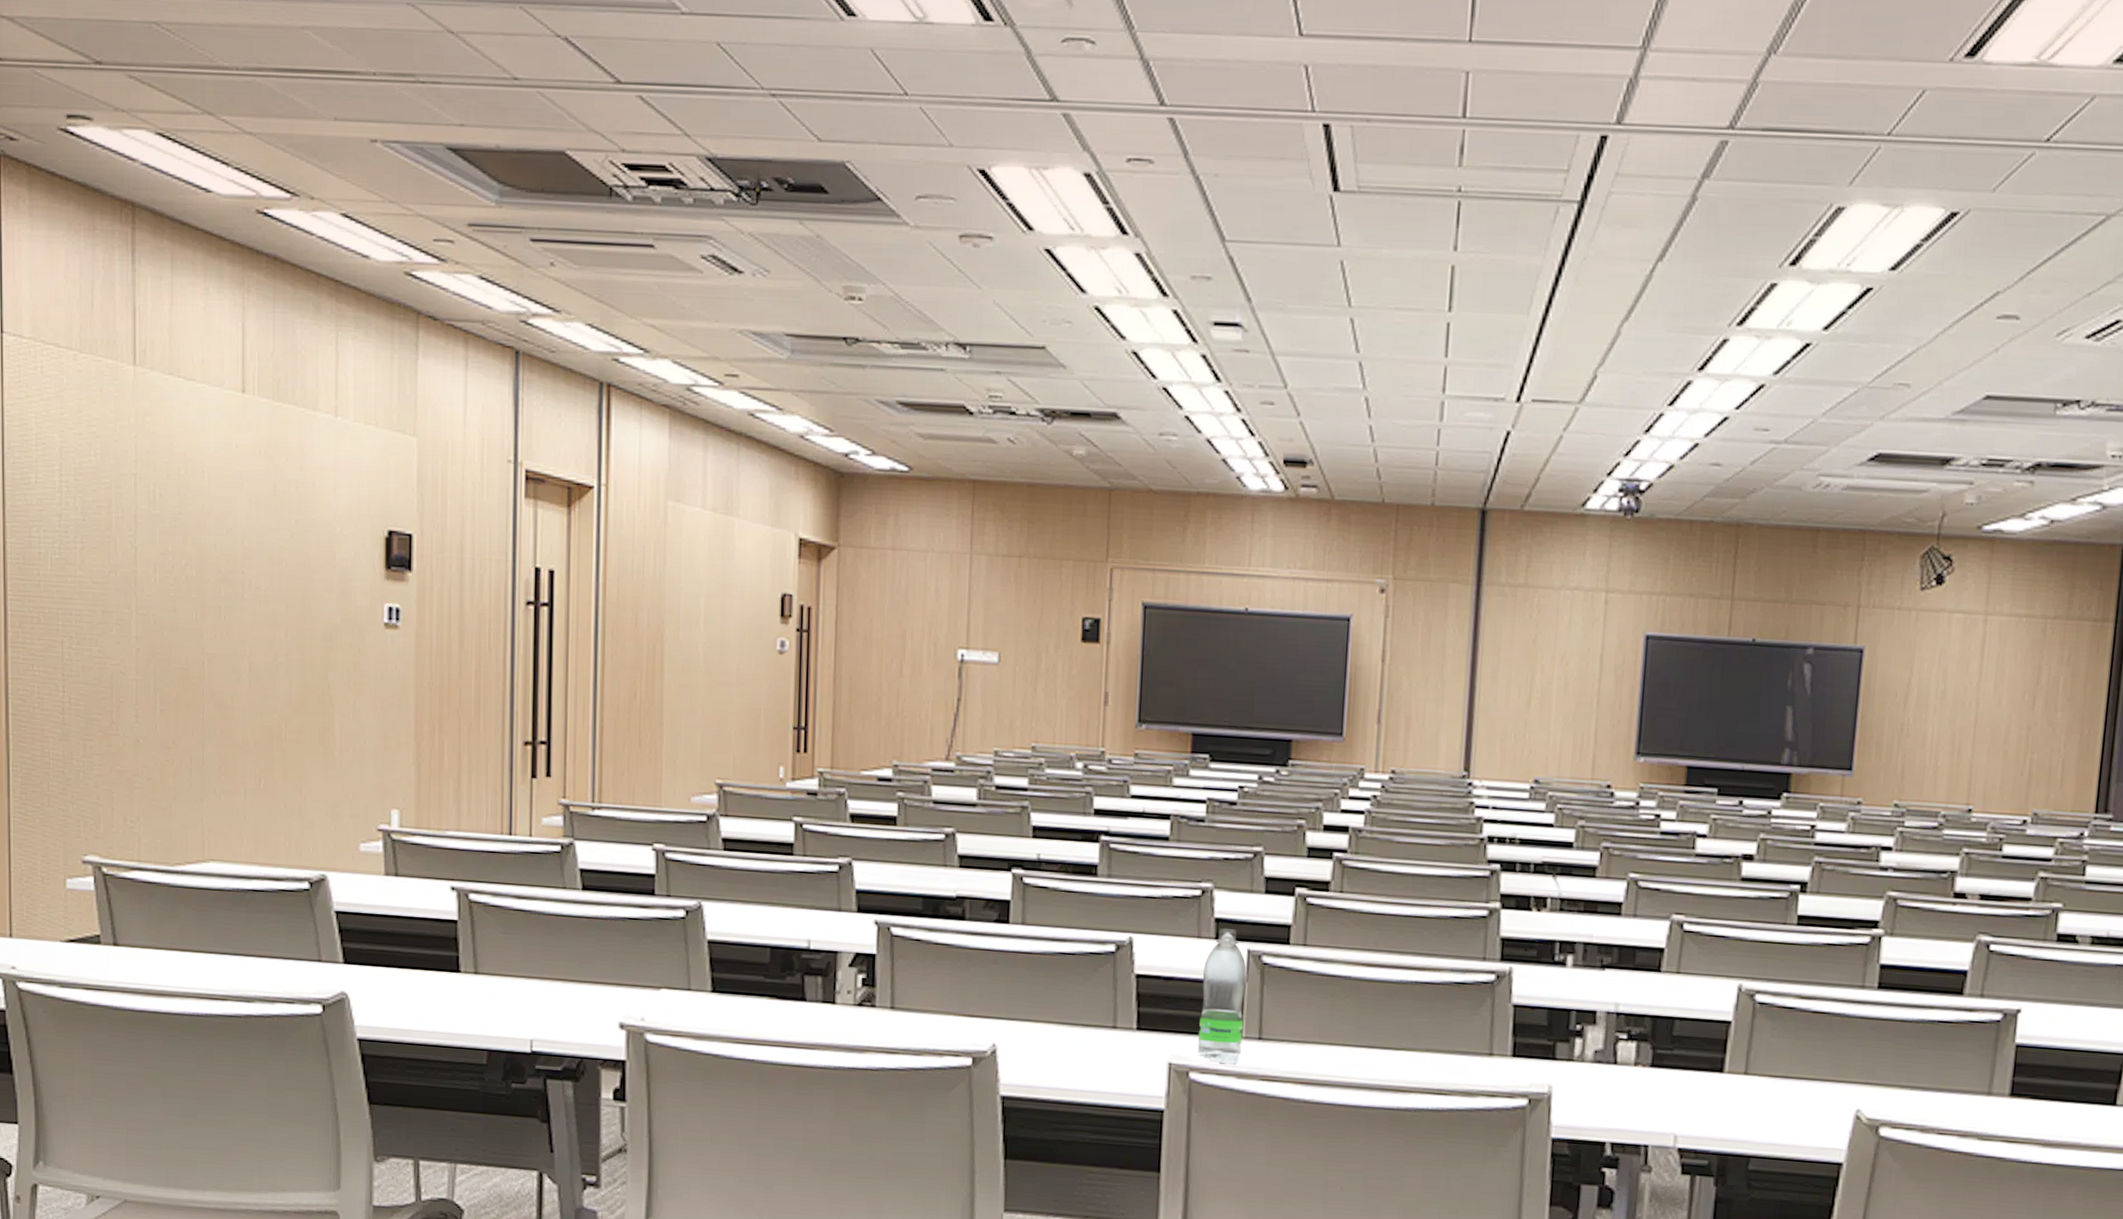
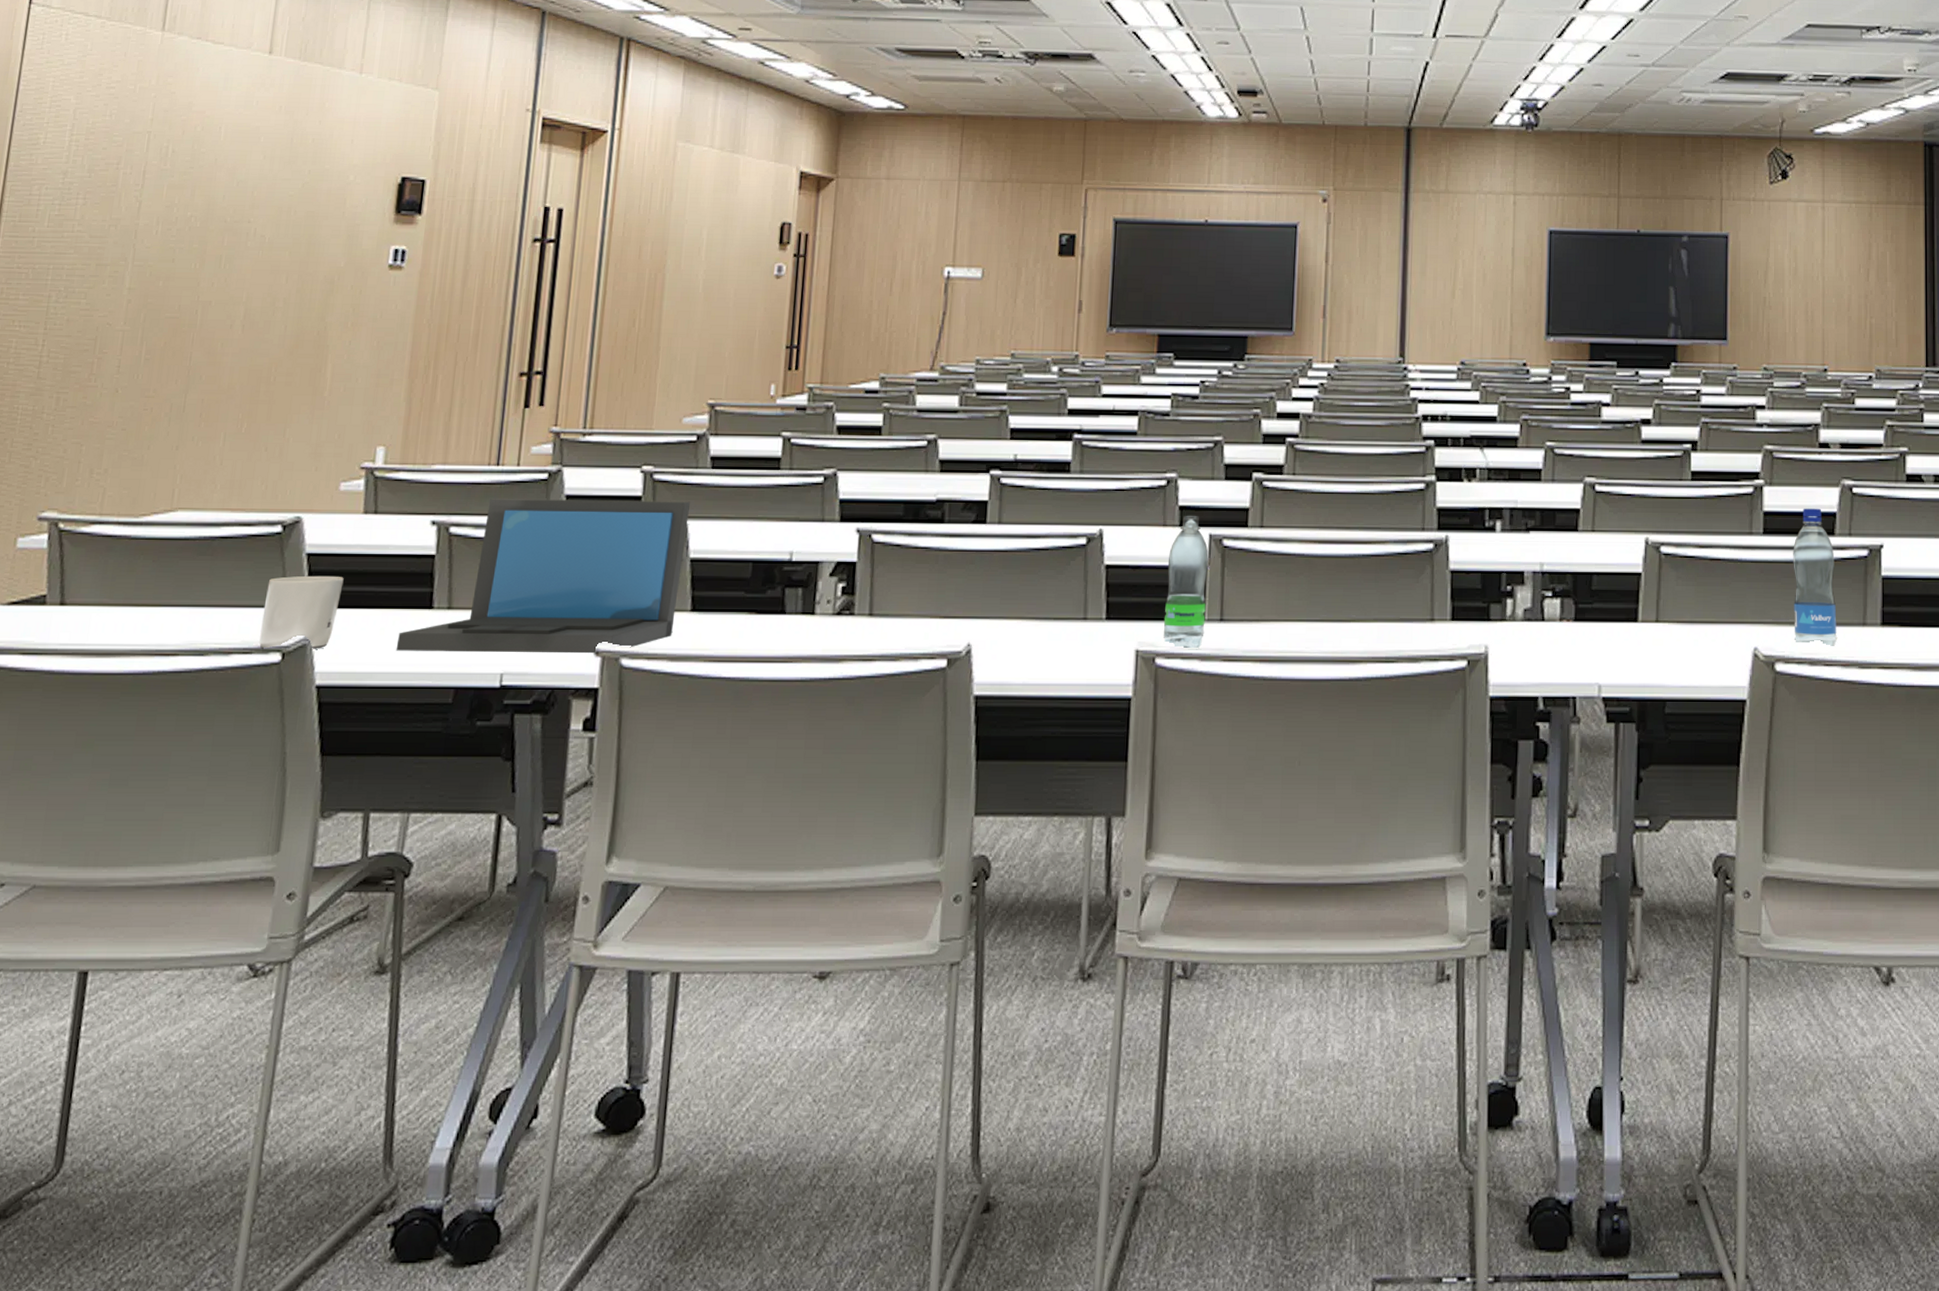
mug: none [299,932,373,1004] -> present [259,575,344,650]
laptop: none [429,868,705,1027] -> present [396,499,691,654]
bottle: none [1905,963,1961,1114] -> present [1793,508,1837,646]

